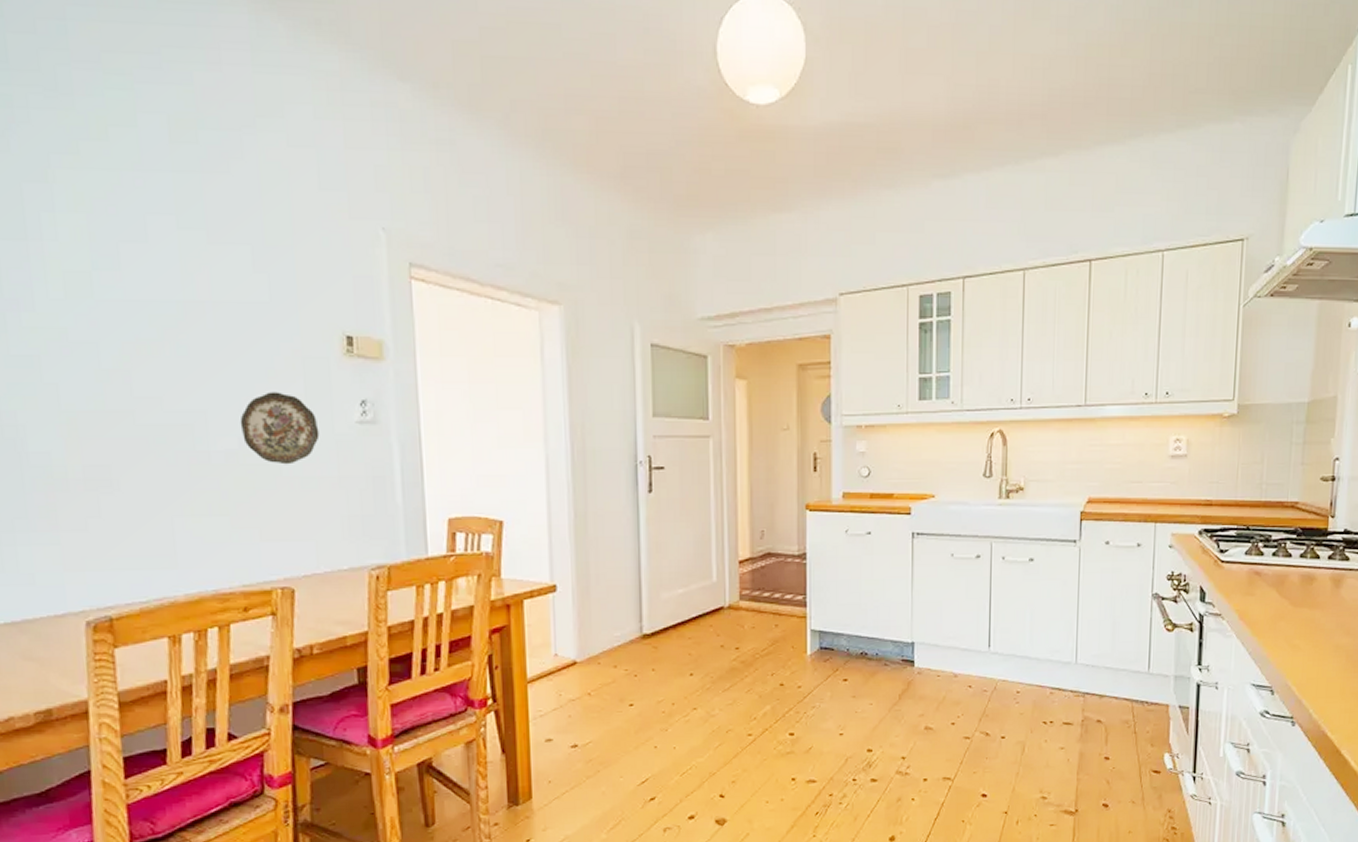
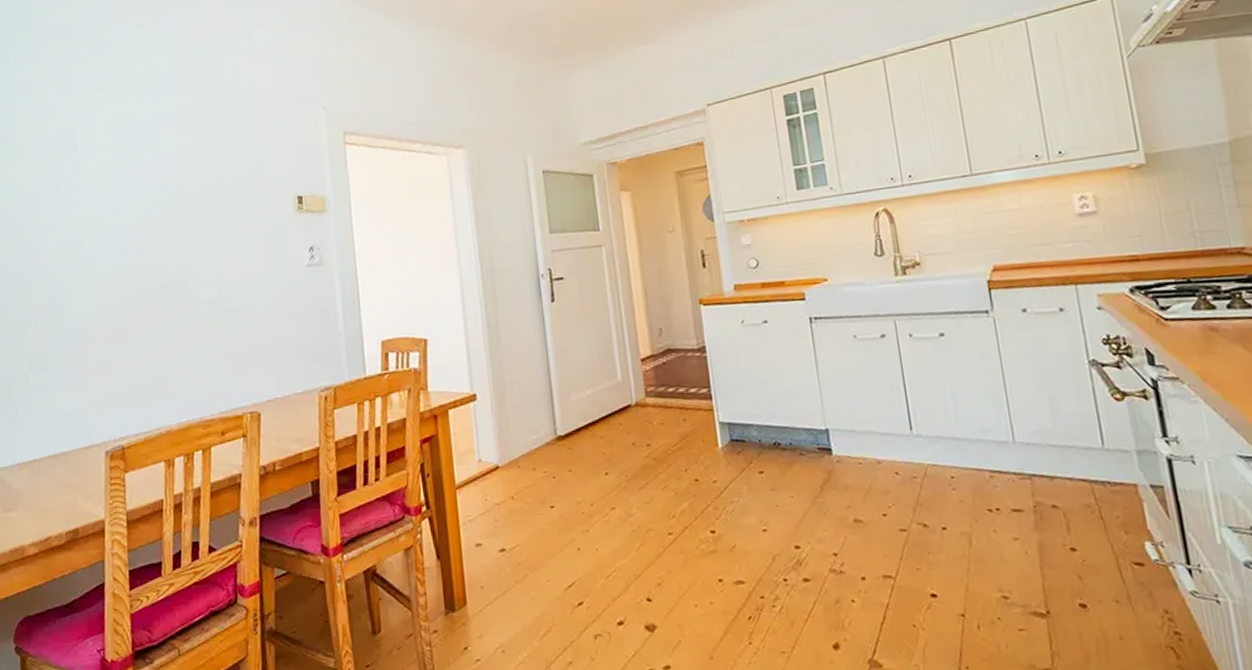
decorative plate: present [240,392,320,465] -> none [219,247,279,307]

